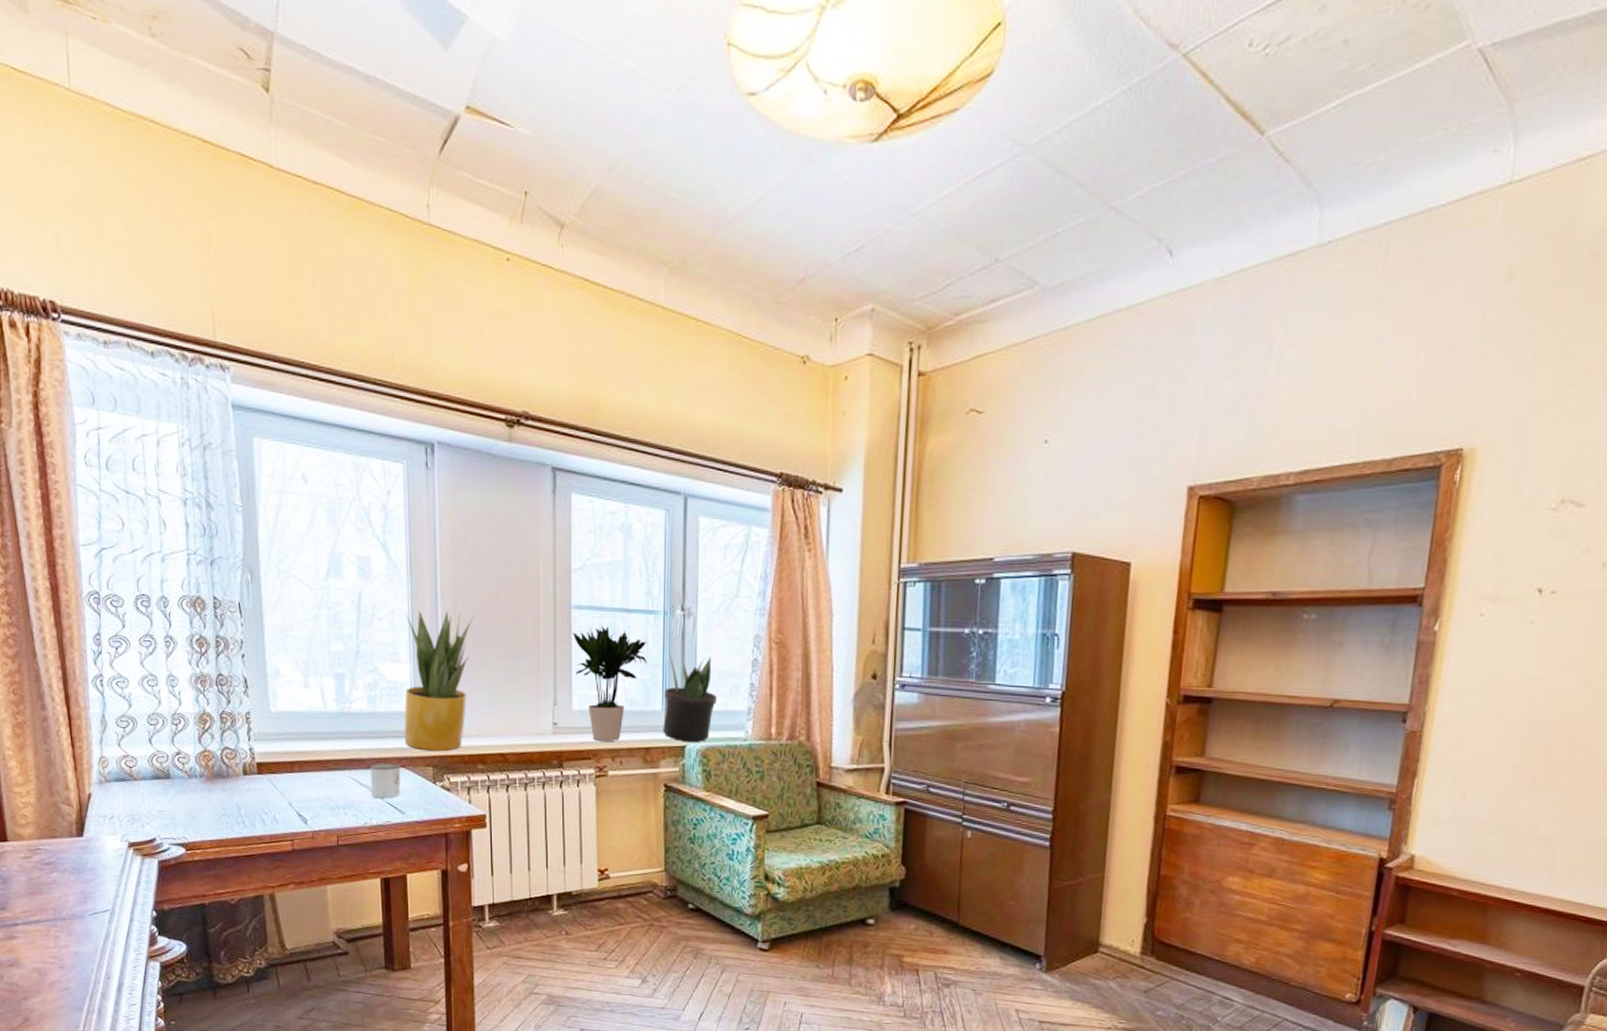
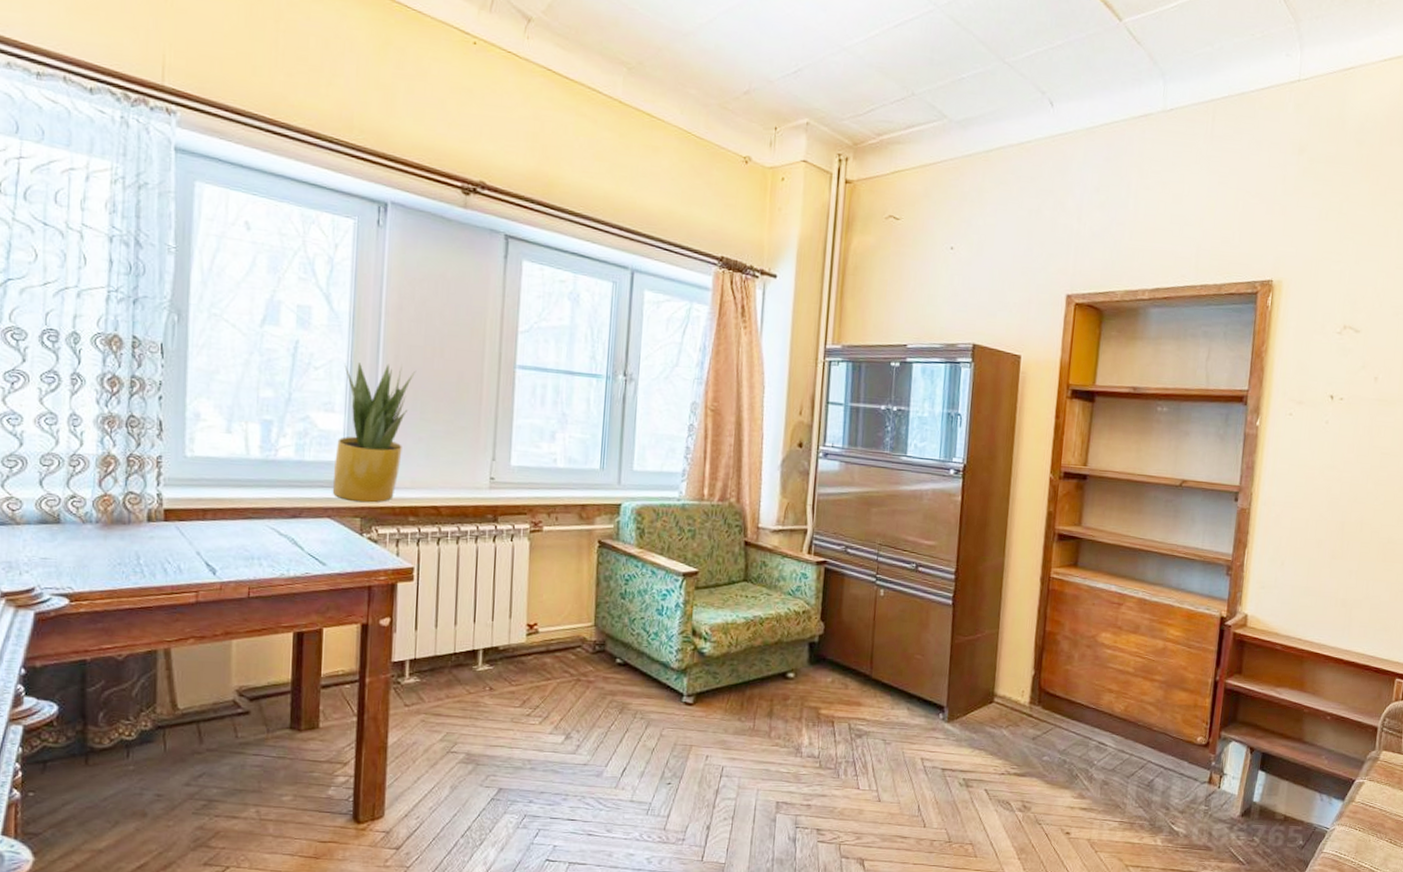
mug: present [369,763,401,800] -> none [290,512,325,551]
potted plant: present [572,626,648,741] -> none [515,386,589,497]
planter: present [663,652,717,742] -> none [600,414,654,500]

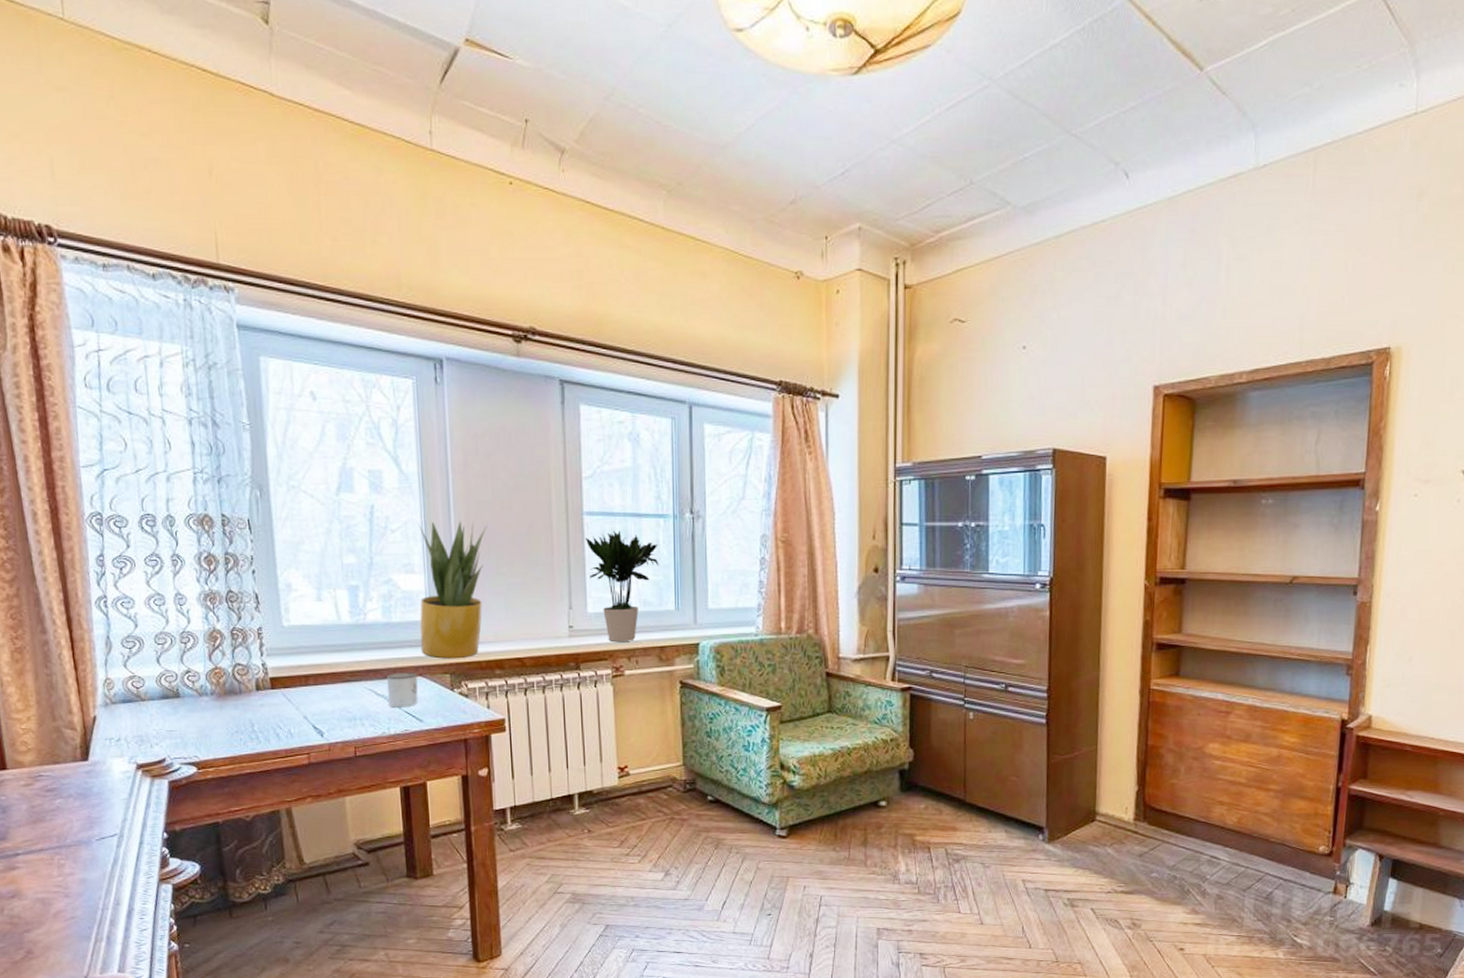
mug: none [290,512,325,551] -> present [386,672,418,709]
potted plant: none [515,386,589,497] -> present [584,531,659,641]

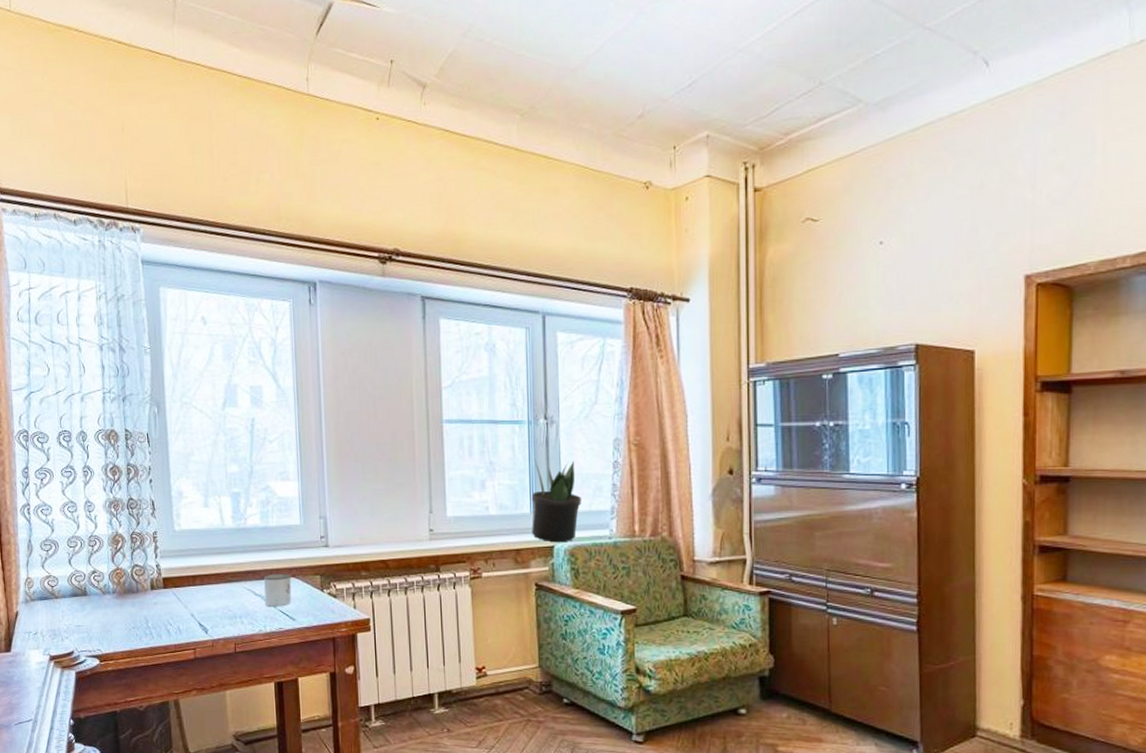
planter: present [419,521,488,659] -> none [293,431,355,561]
potted plant: present [584,531,659,641] -> none [444,437,515,544]
planter: none [676,554,728,639] -> present [531,459,581,541]

